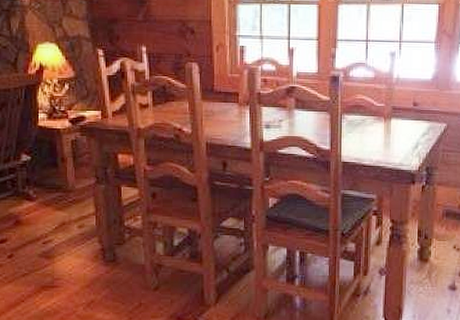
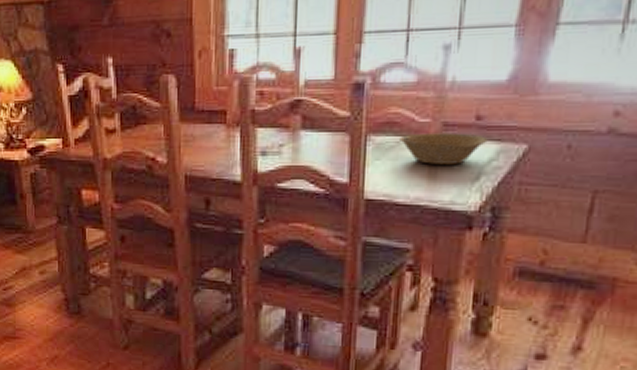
bowl: none [364,114,422,137] -> present [399,133,488,164]

